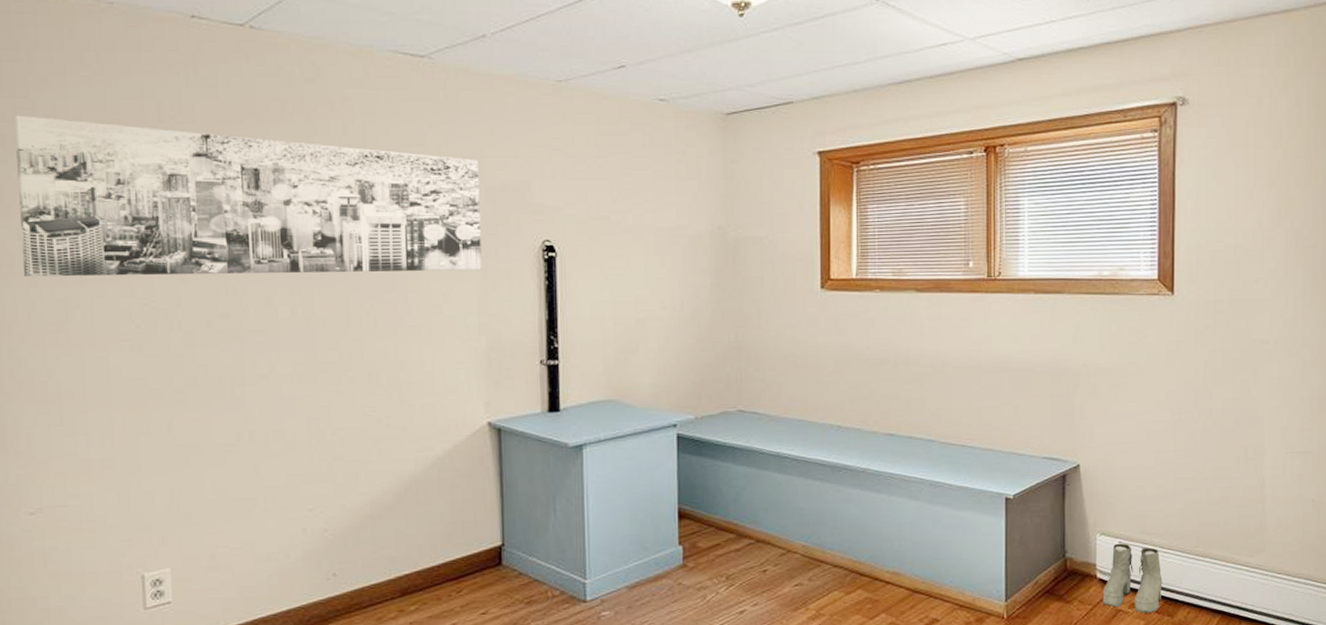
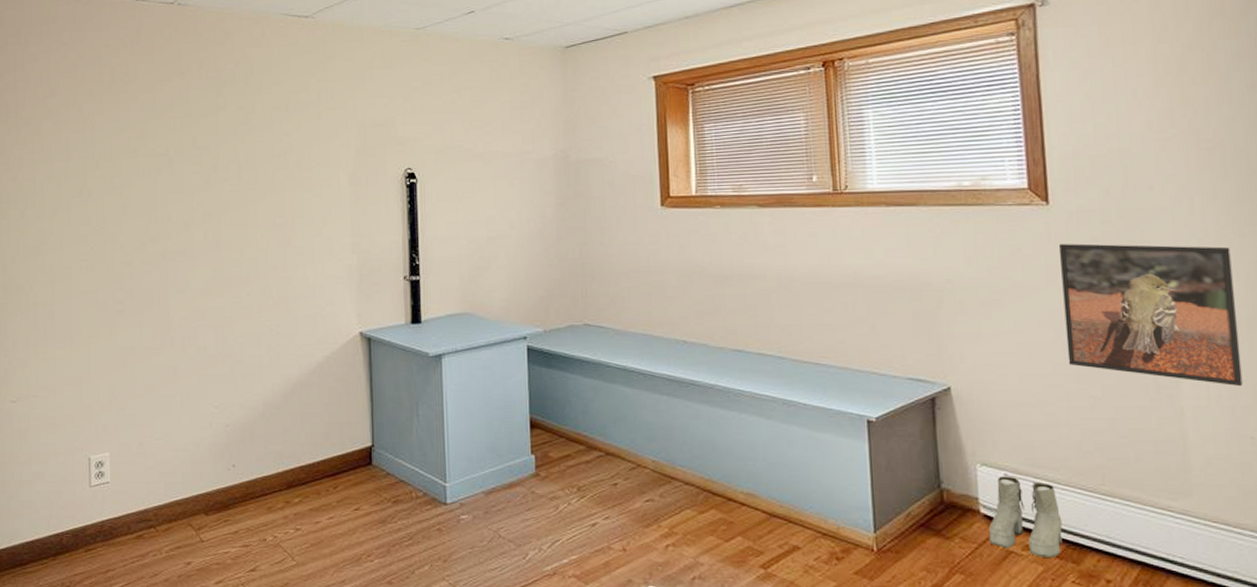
wall art: present [14,115,482,277] -> none [15,85,355,211]
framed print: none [1178,331,1312,458] -> present [1058,243,1243,387]

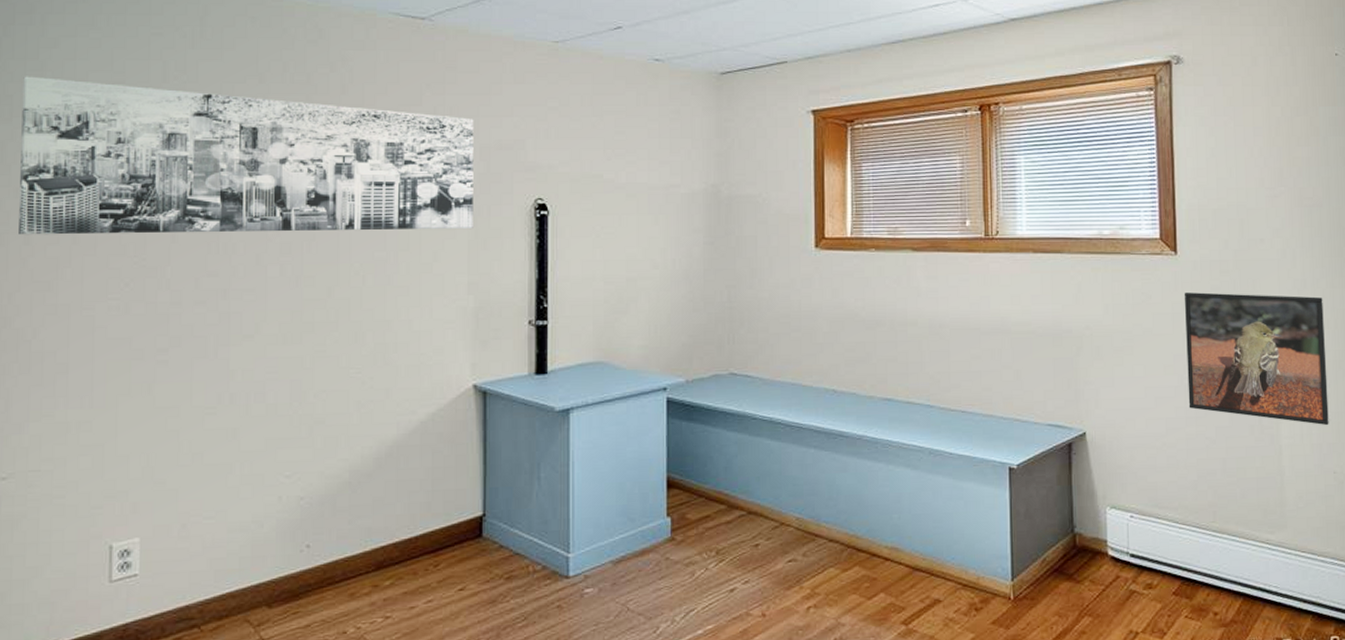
wall art: none [15,85,355,211] -> present [19,76,474,235]
boots: present [989,476,1063,558] -> none [1115,517,1179,595]

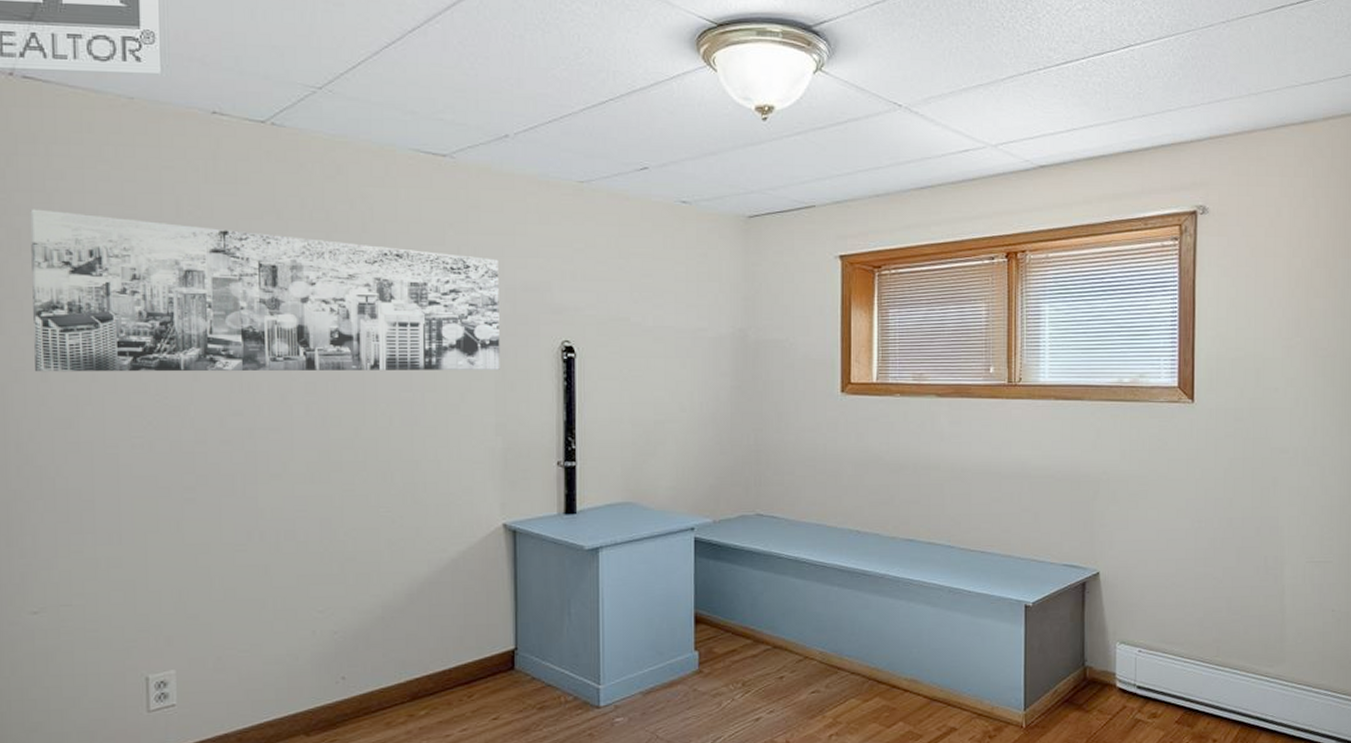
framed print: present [1184,292,1329,426] -> none [1198,439,1332,567]

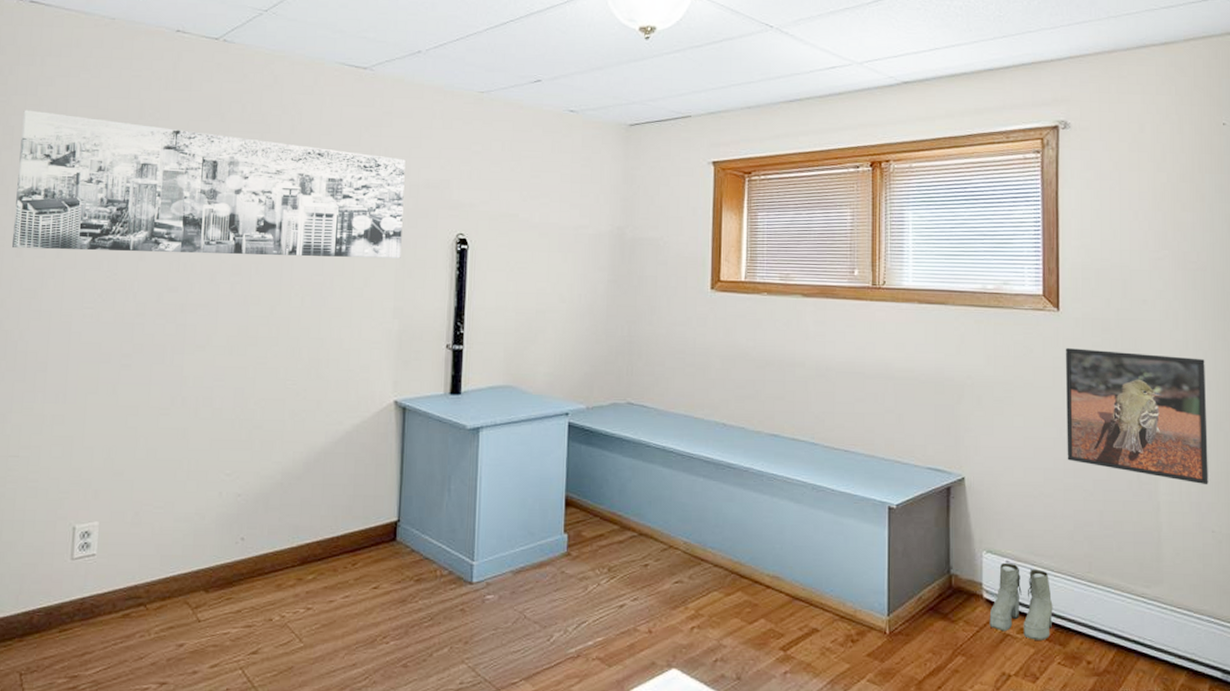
boots: none [1122,652,1182,724] -> present [989,562,1053,640]
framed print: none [1198,439,1332,567] -> present [1065,348,1209,485]

